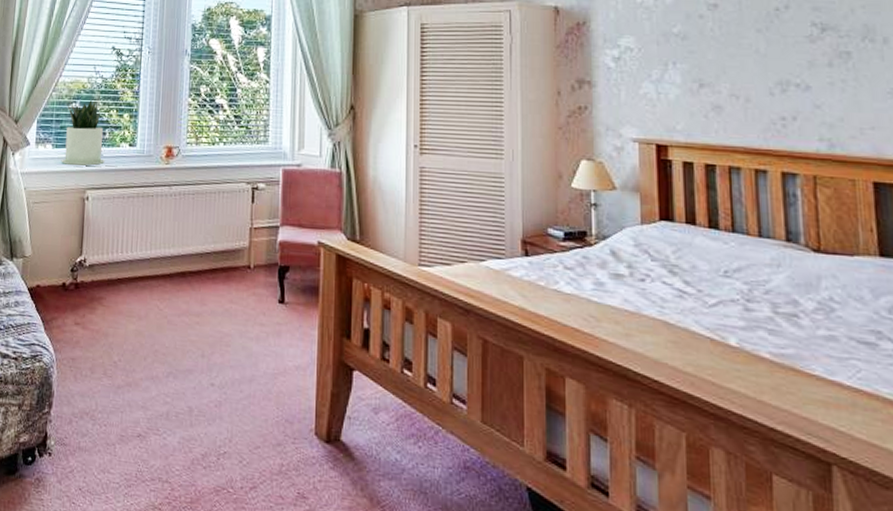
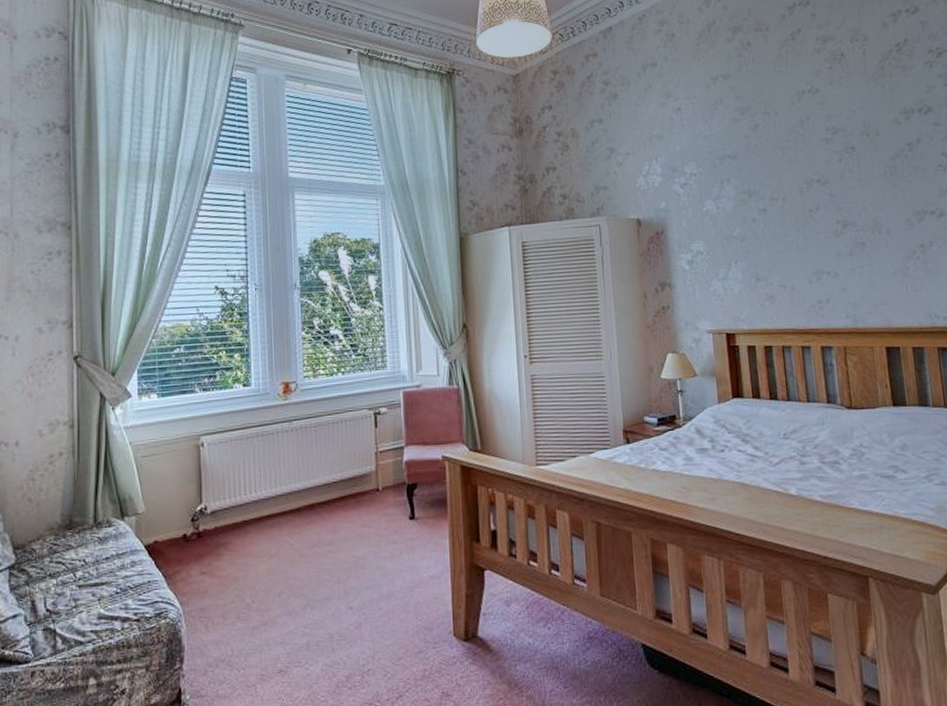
planter: present [61,100,106,167] -> none [169,344,219,414]

